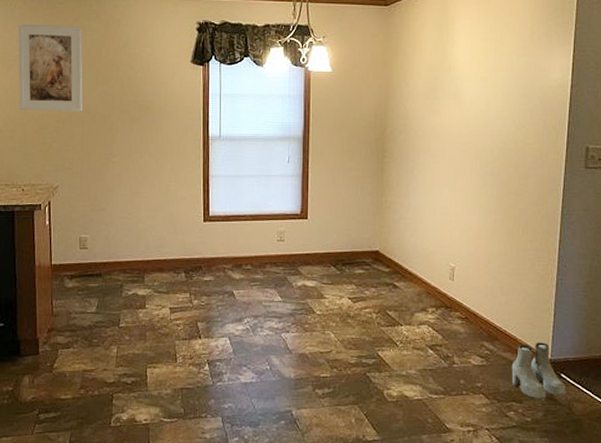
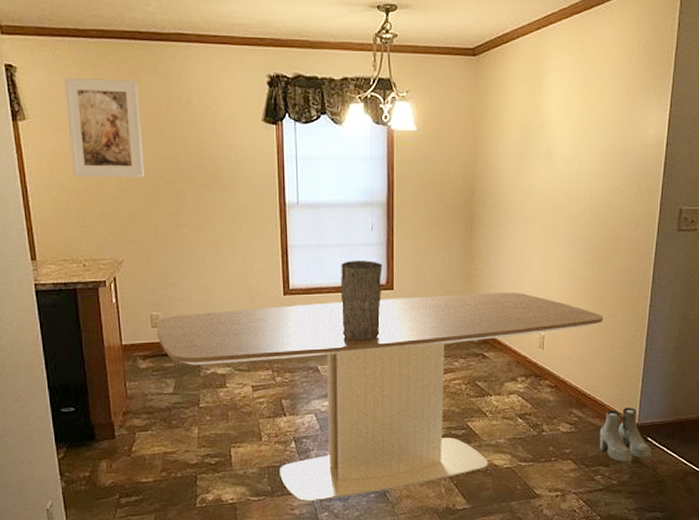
dining table: none [84,223,513,426] -> present [156,292,604,502]
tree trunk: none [257,191,297,268] -> present [340,261,382,341]

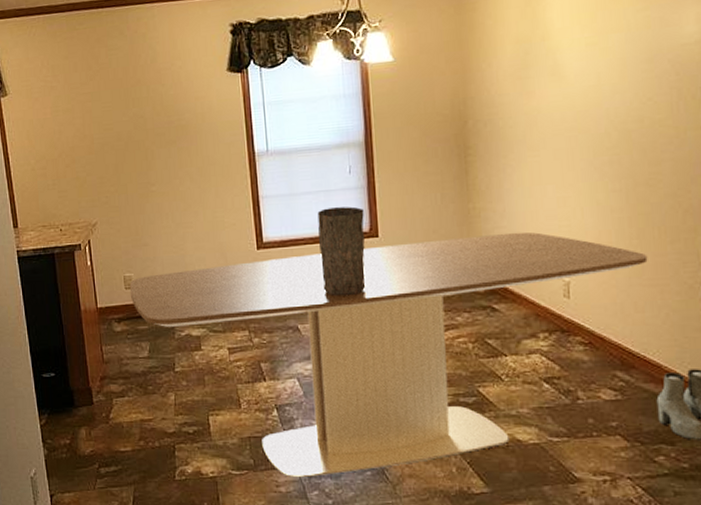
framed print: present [64,77,144,178] -> none [40,46,114,145]

